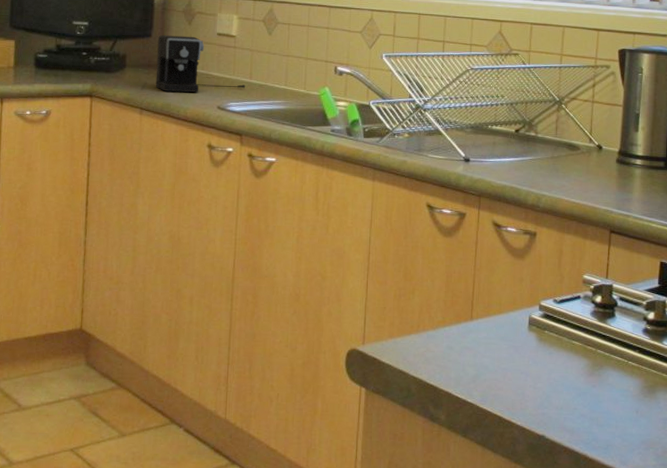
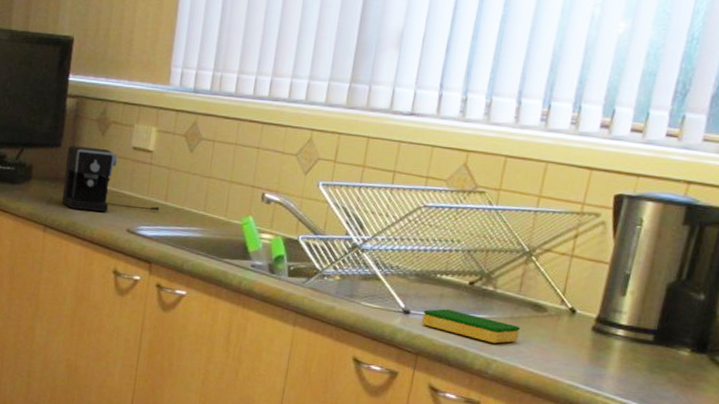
dish sponge: none [480,155,560,180] -> present [421,309,520,344]

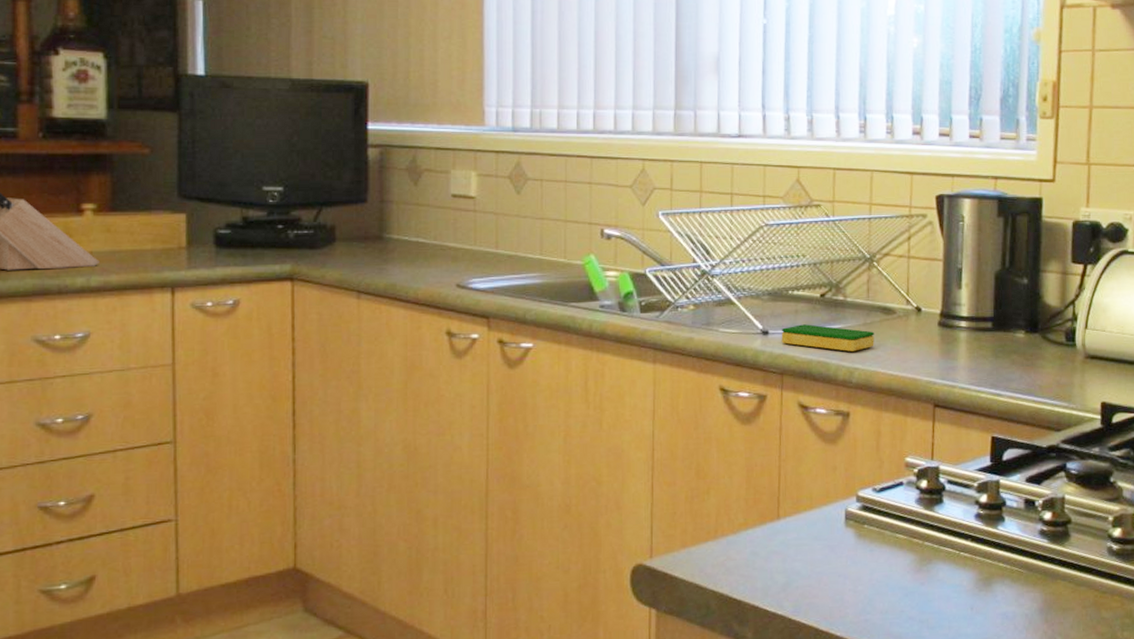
coffee maker: present [61,145,160,212] -> none [375,199,491,269]

